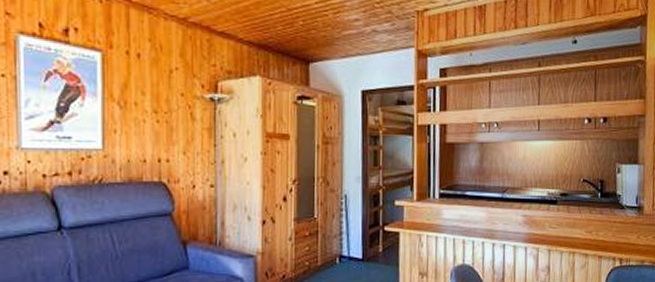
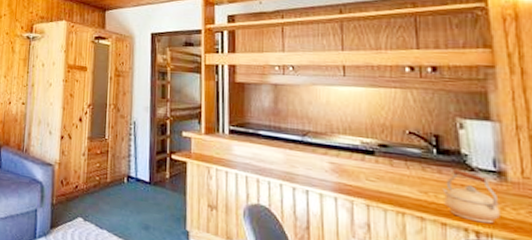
kettle: none [600,209,637,251] -> present [440,169,502,224]

